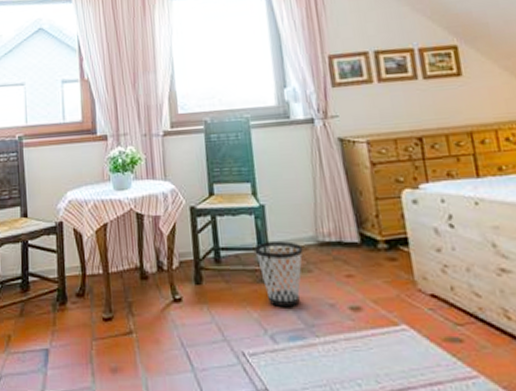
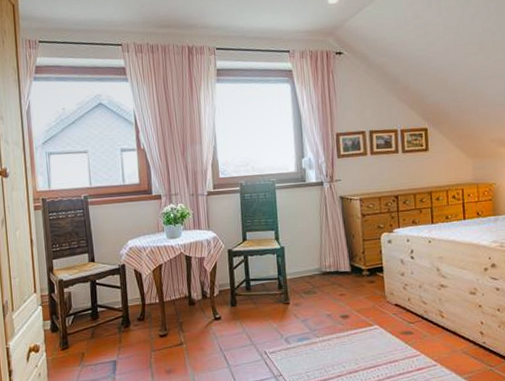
wastebasket: present [254,240,303,308] -> none [276,272,311,319]

